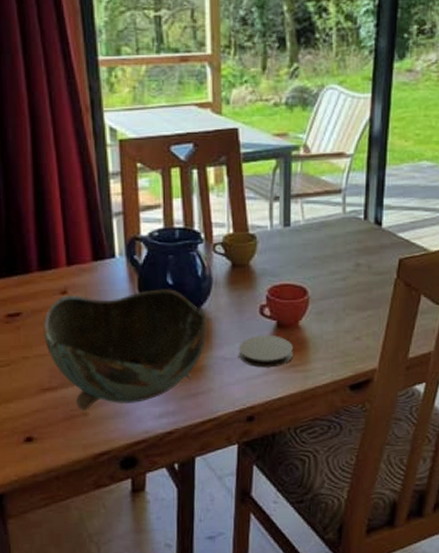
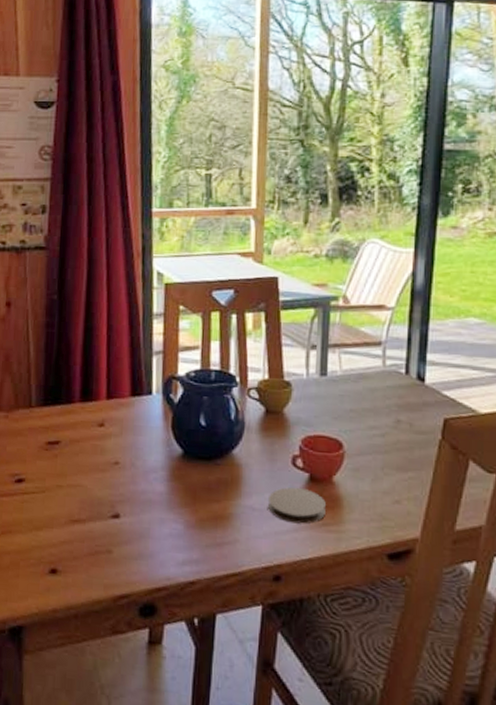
bowl: present [43,289,207,411] -> none [78,428,237,548]

